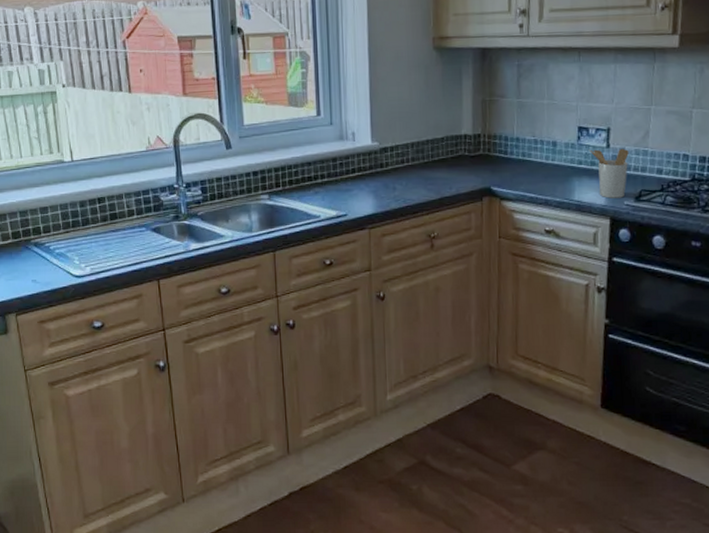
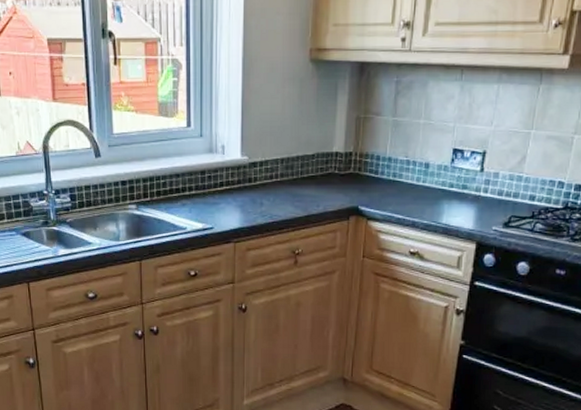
utensil holder: present [589,148,629,198] -> none [462,172,503,223]

